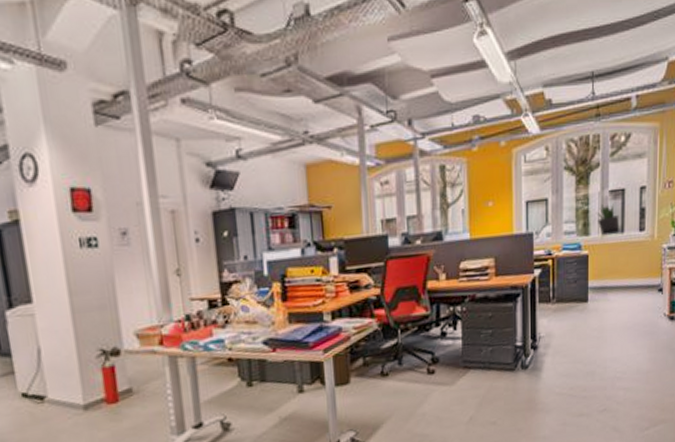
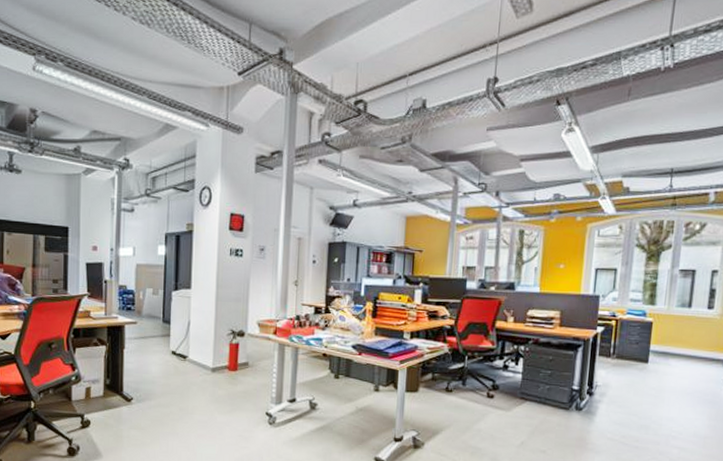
planter: present [595,204,620,236] -> none [663,281,688,308]

